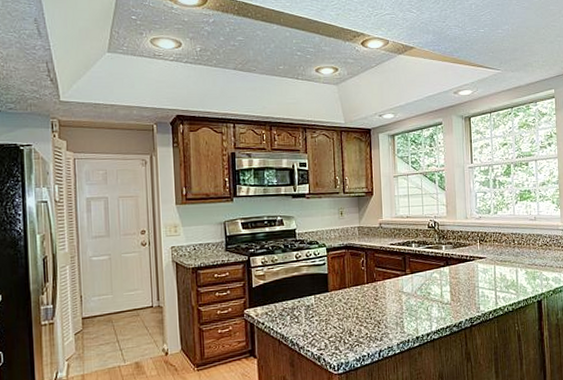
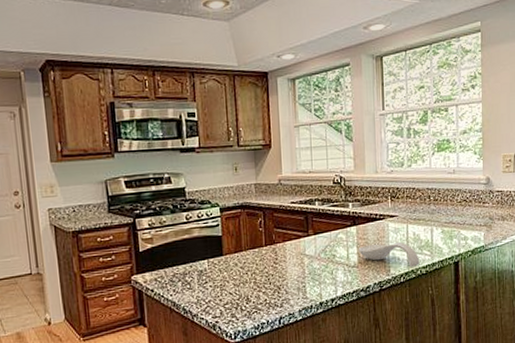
spoon rest: none [451,282,507,305] -> present [358,242,420,267]

